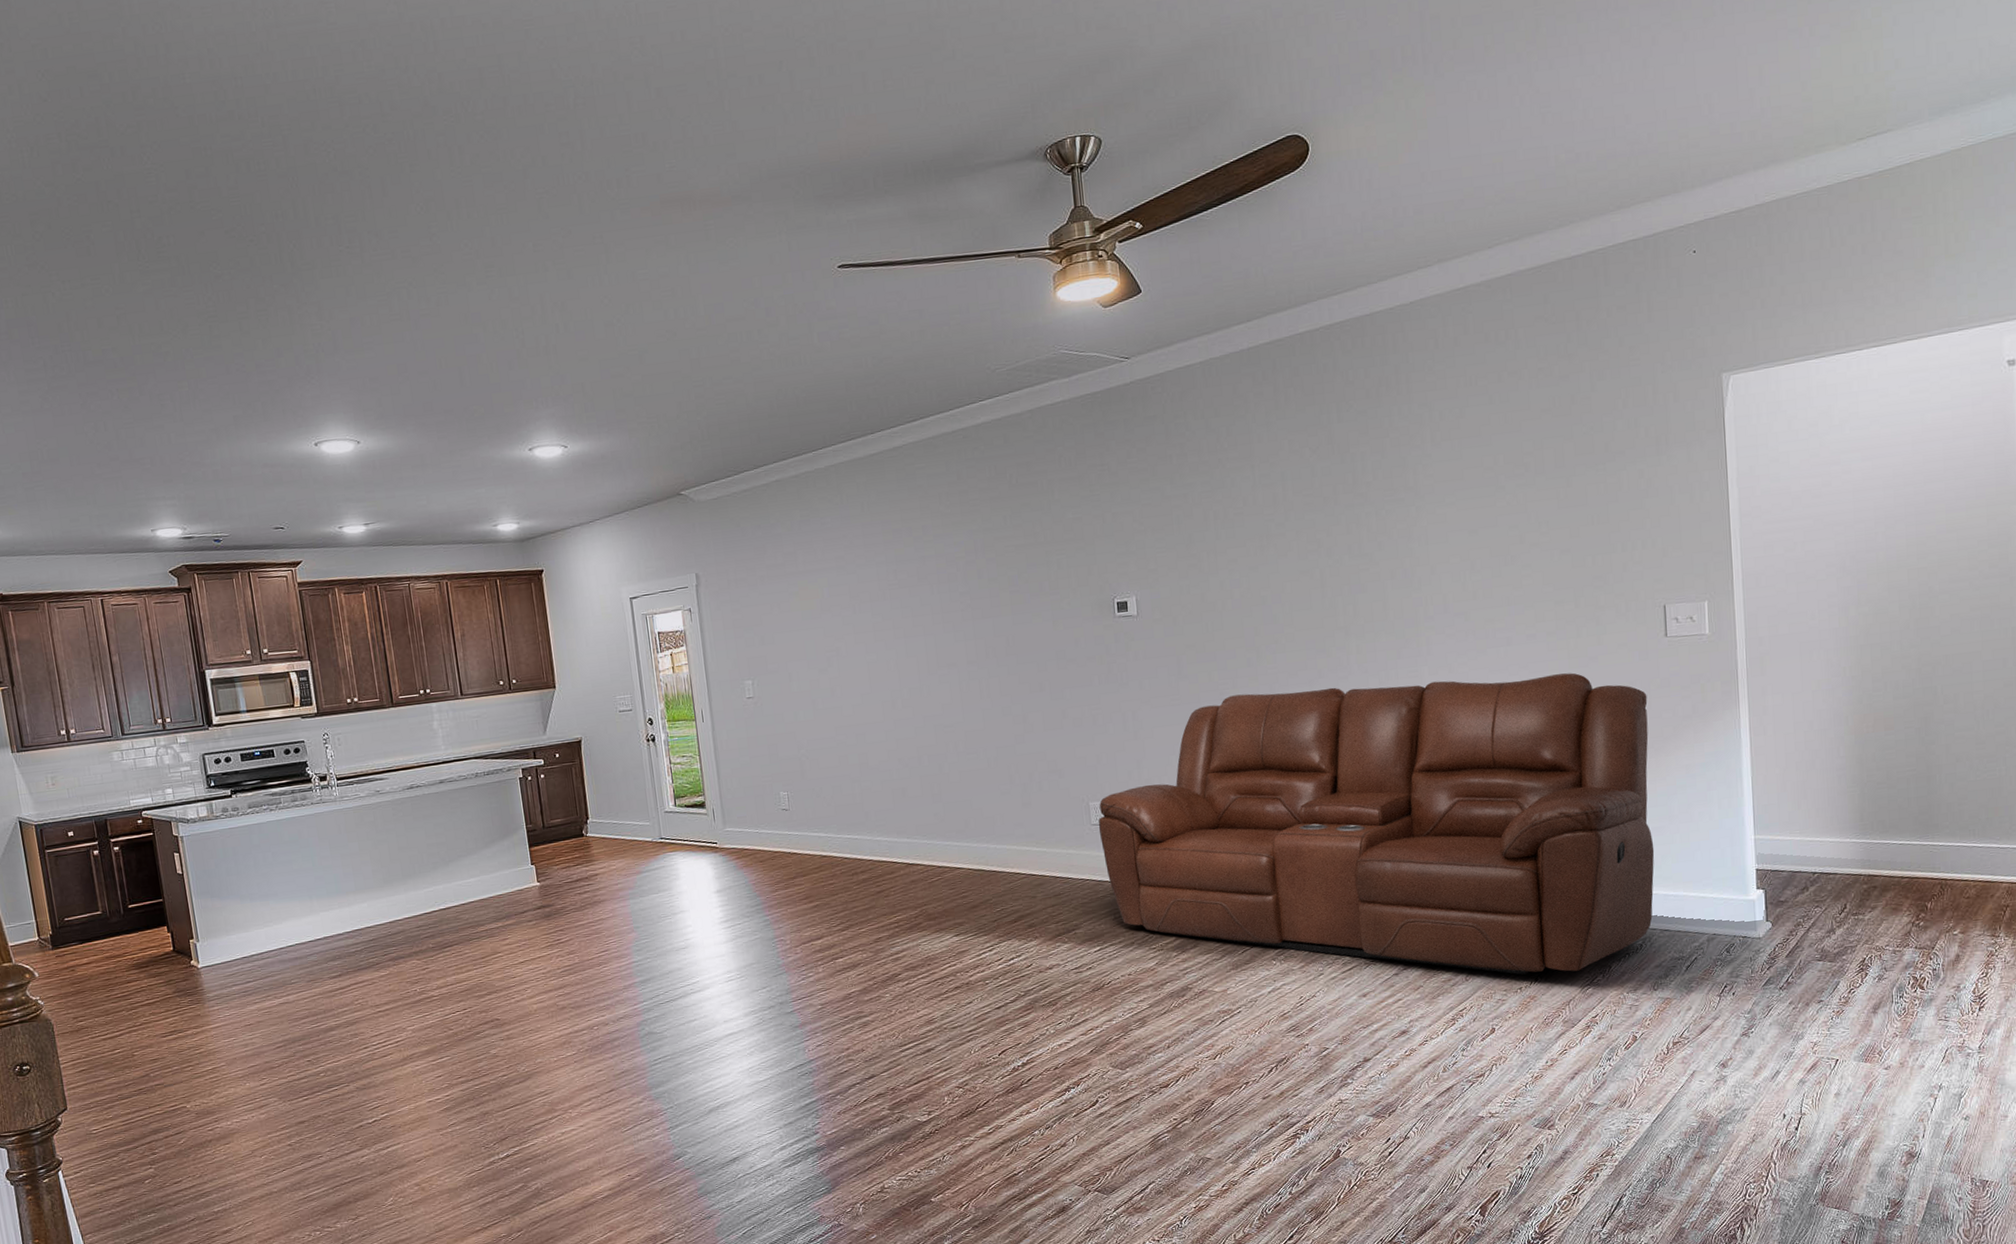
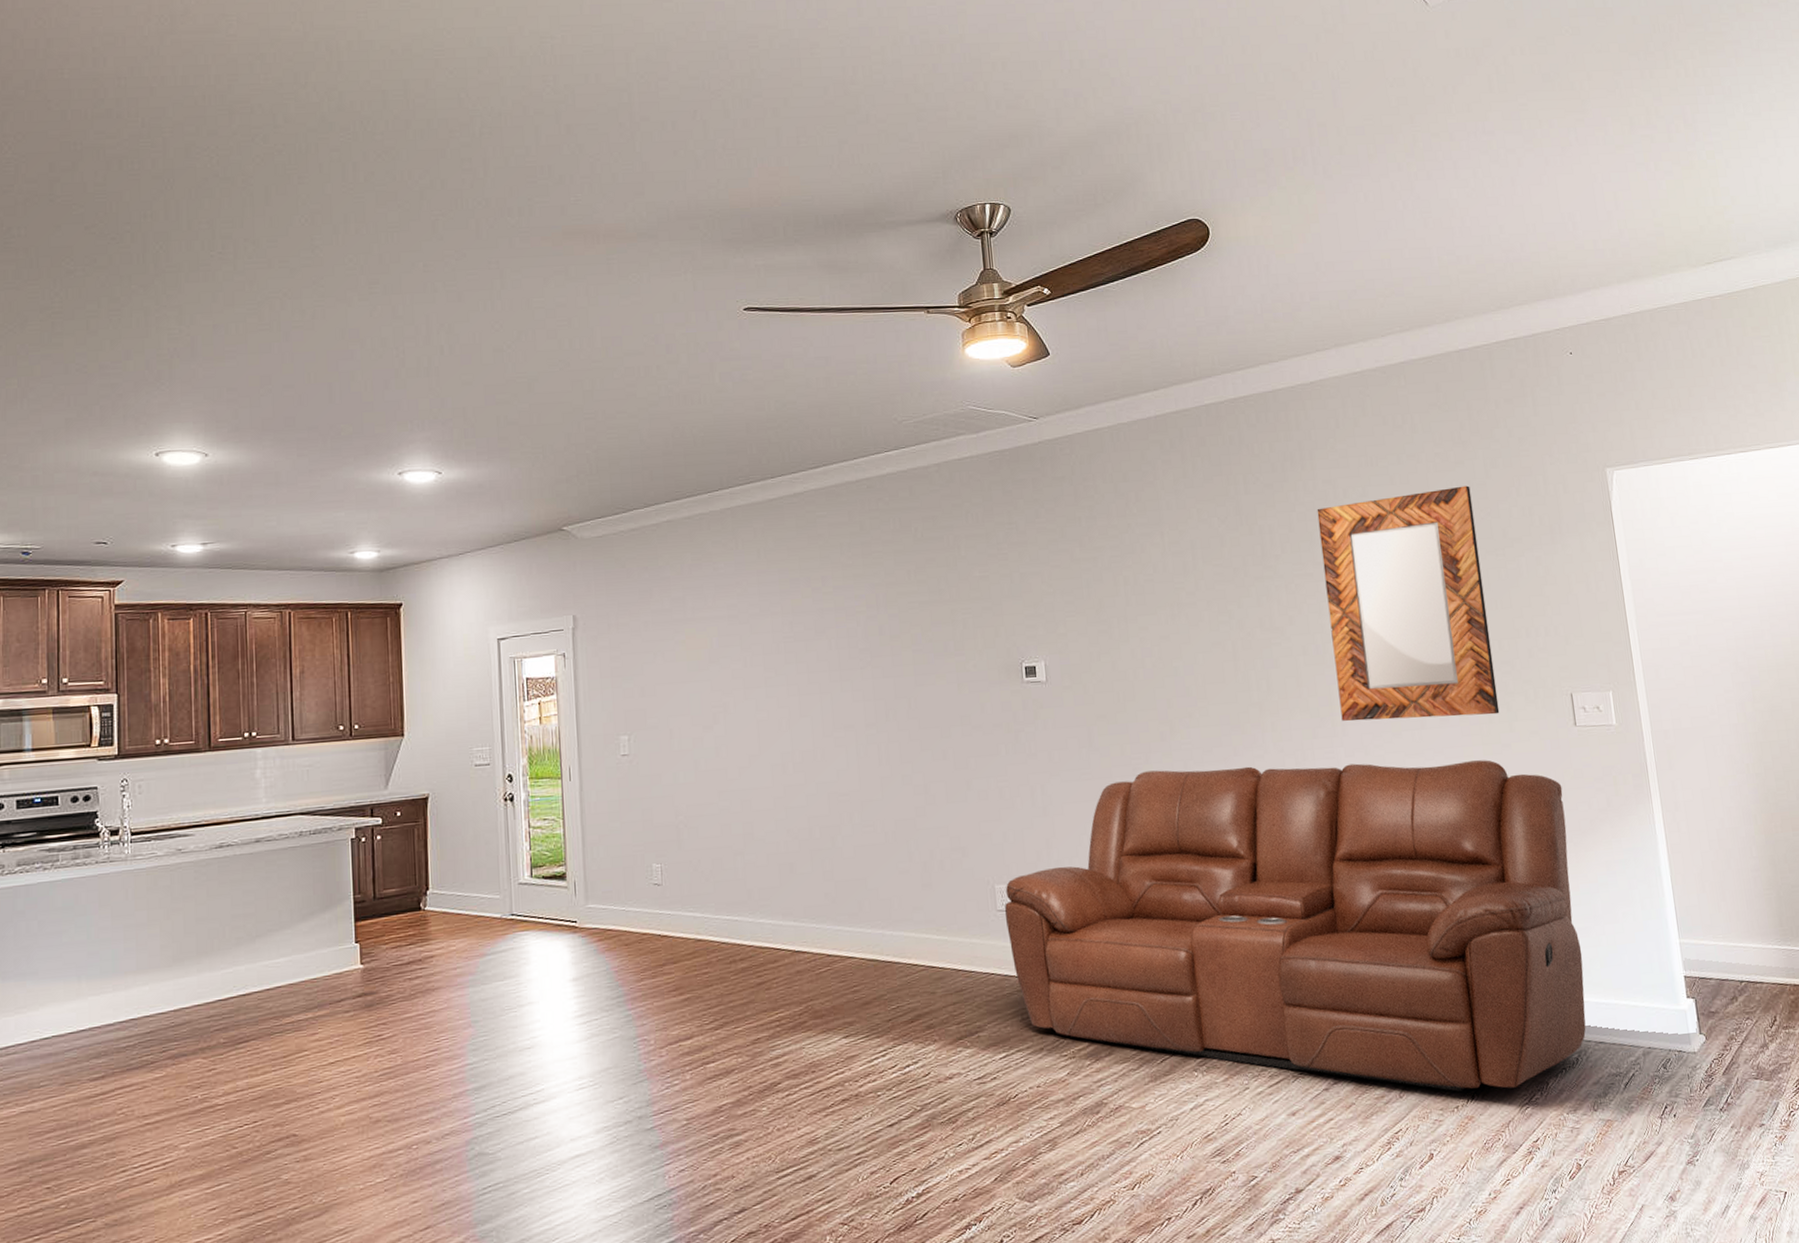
home mirror: none [1411,400,1589,641] -> present [1317,485,1500,721]

